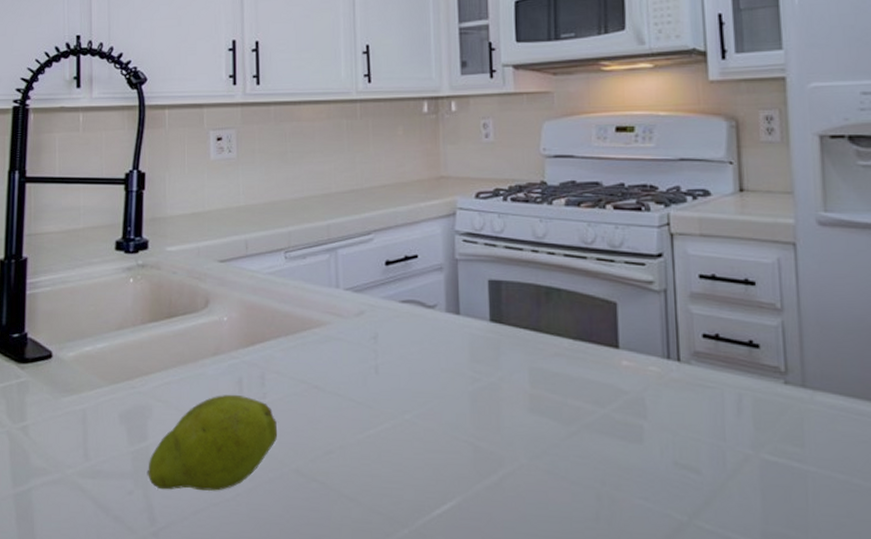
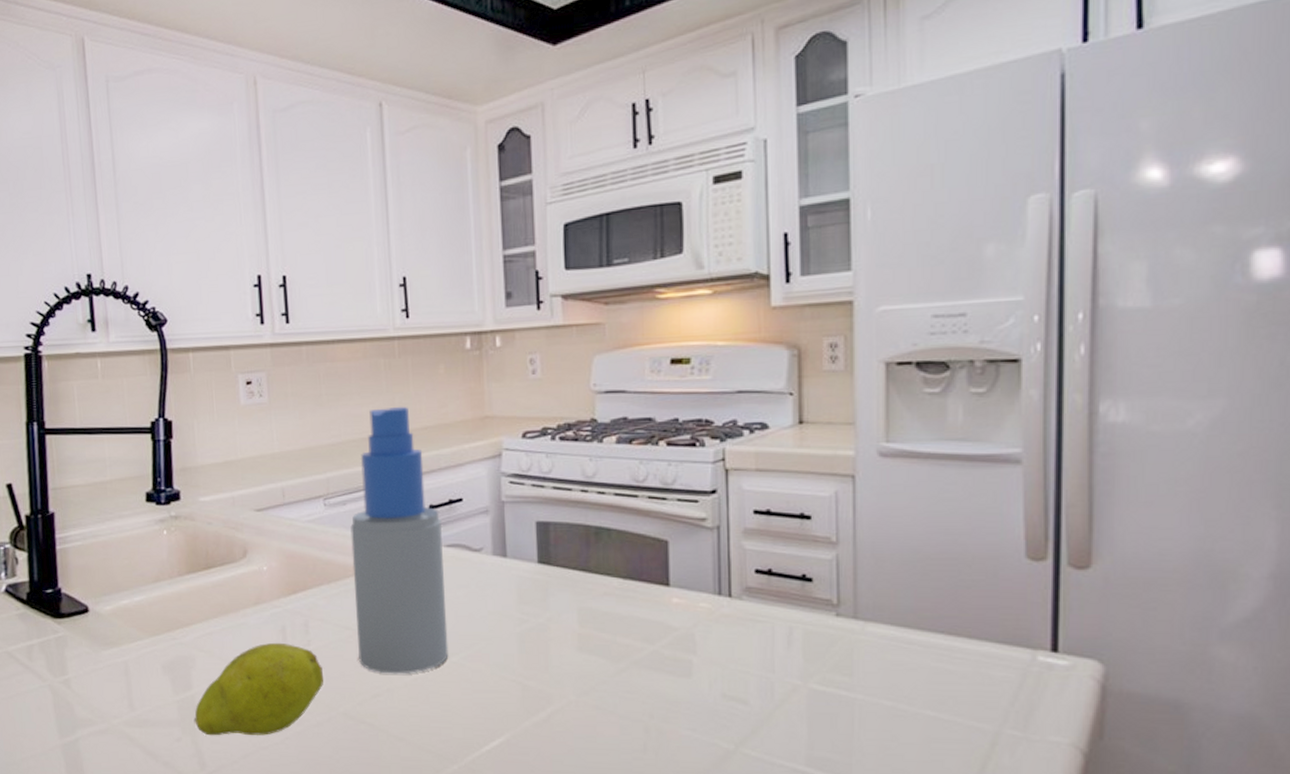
spray bottle: none [309,164,402,431] -> present [350,406,449,674]

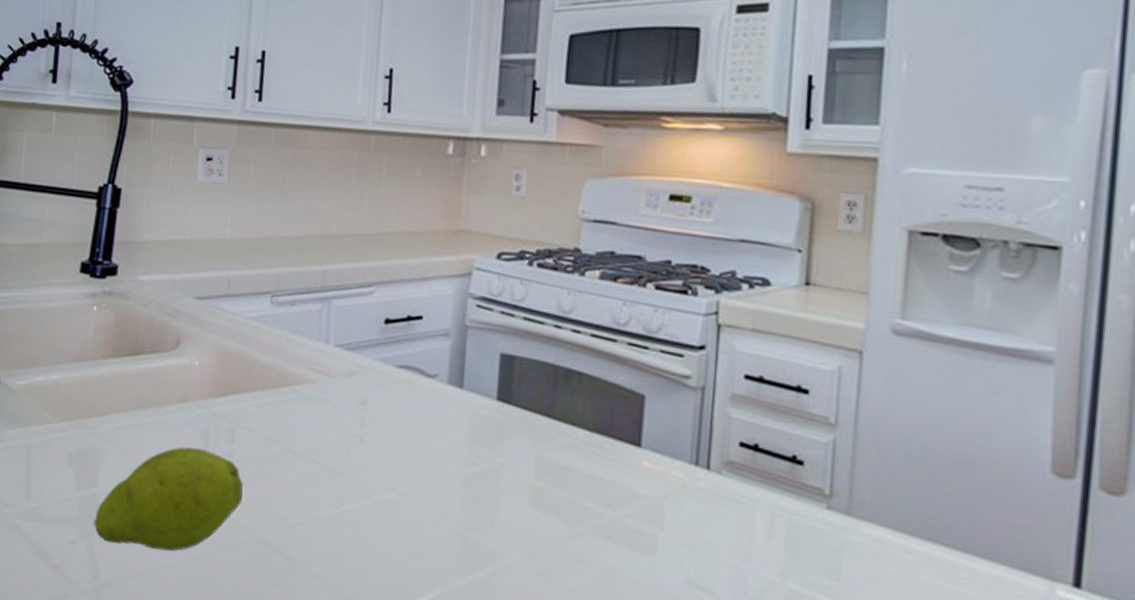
spray bottle: present [350,406,449,674] -> none [285,205,397,505]

